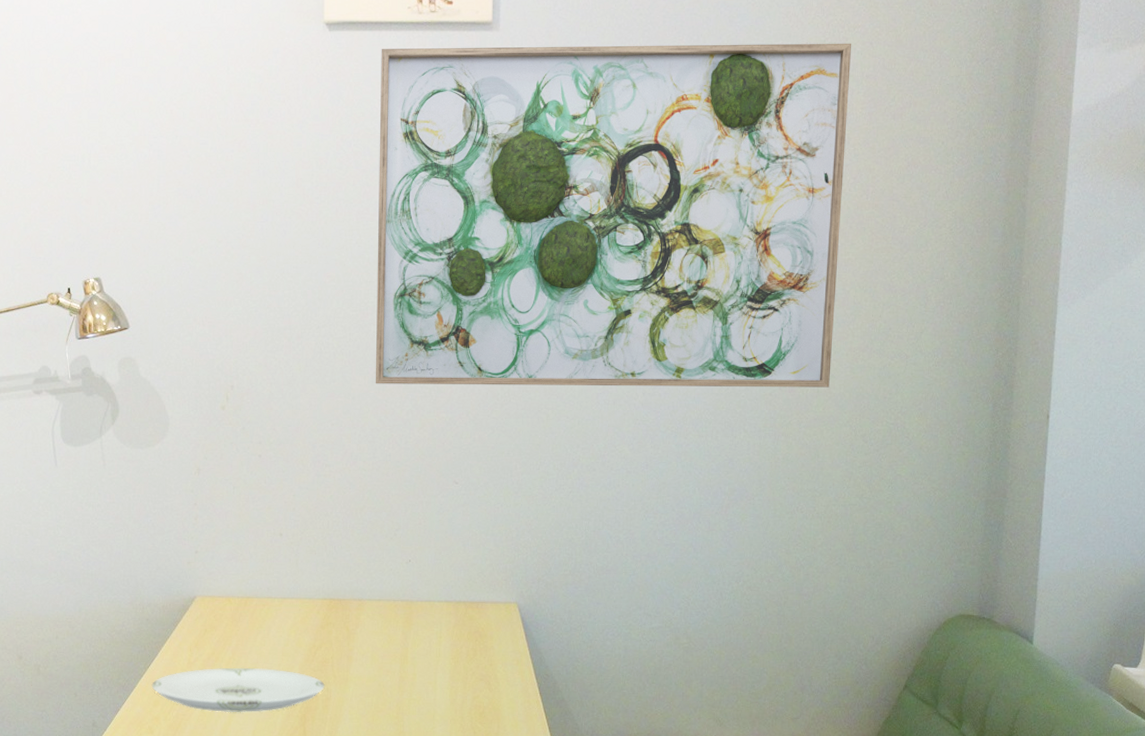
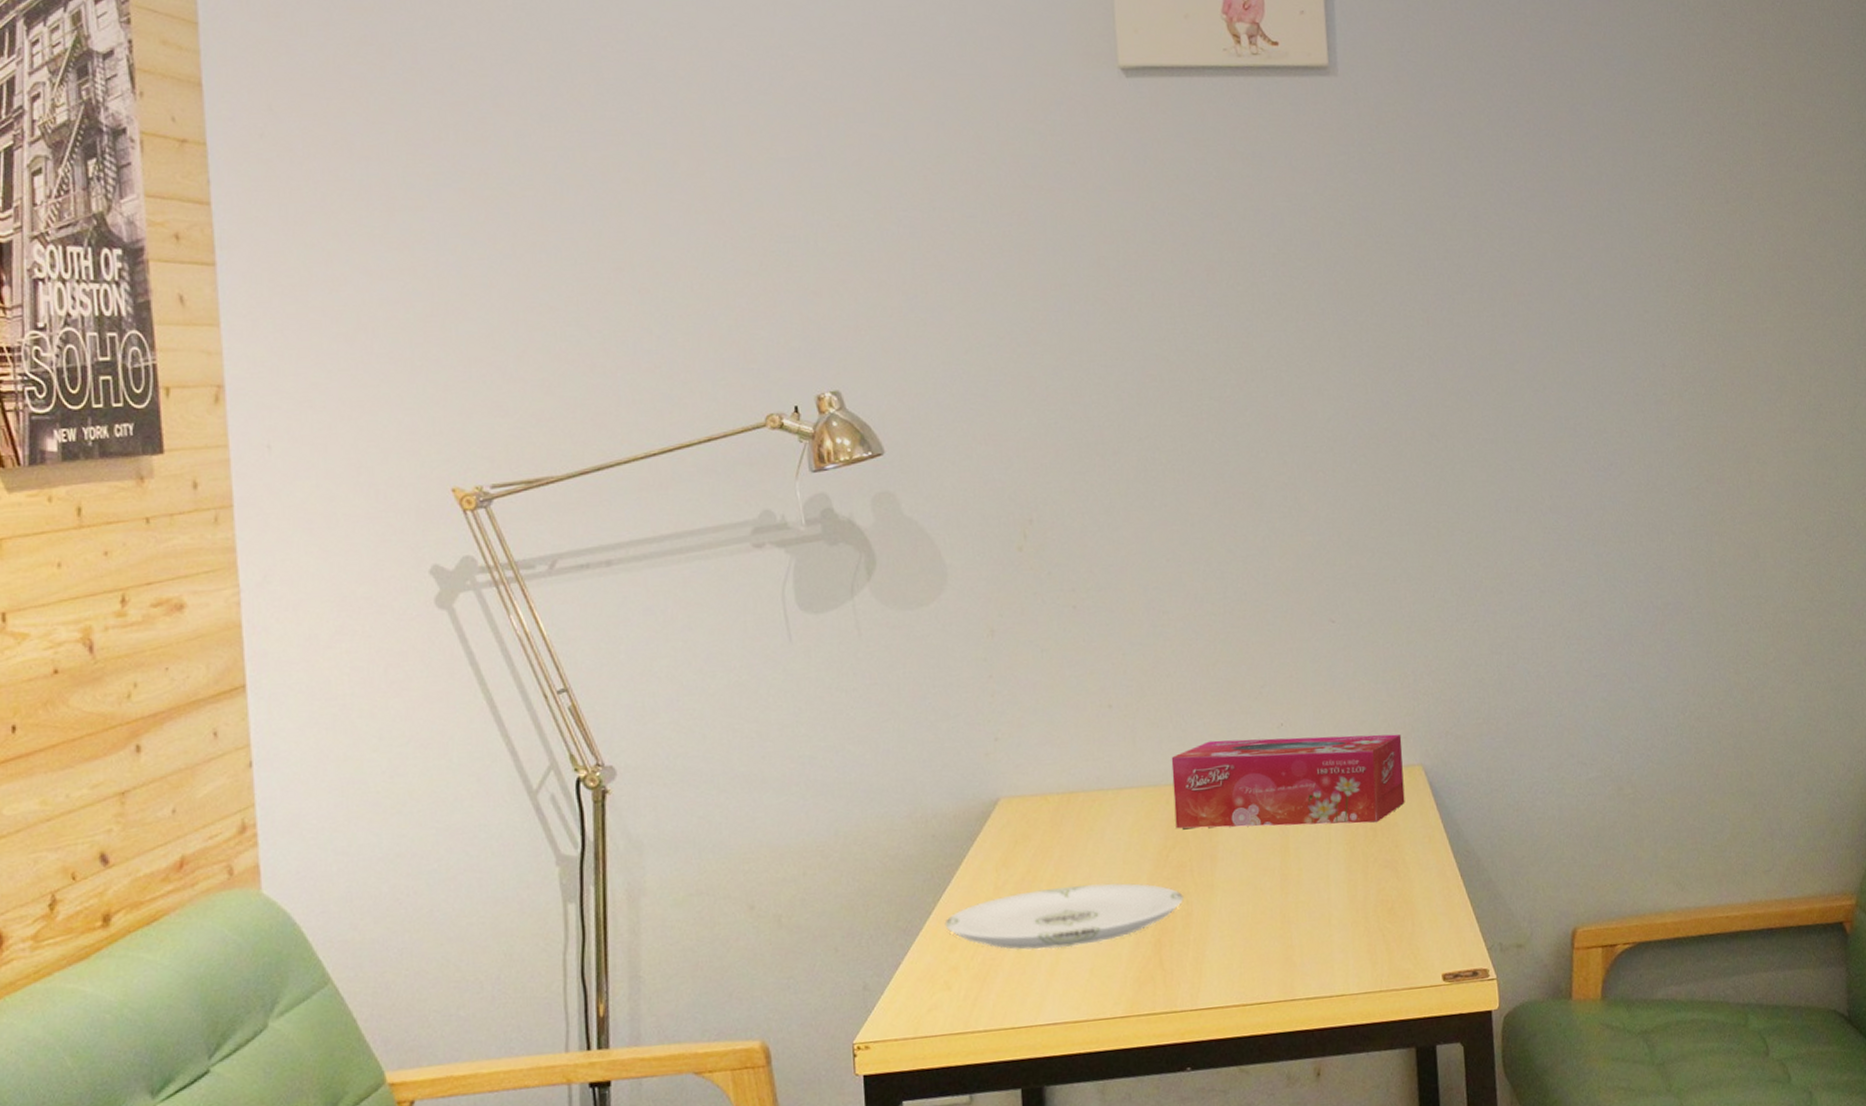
tissue box: none [323,568,503,645] -> present [1171,734,1405,829]
wall art: present [375,43,852,388] -> none [1194,87,1762,506]

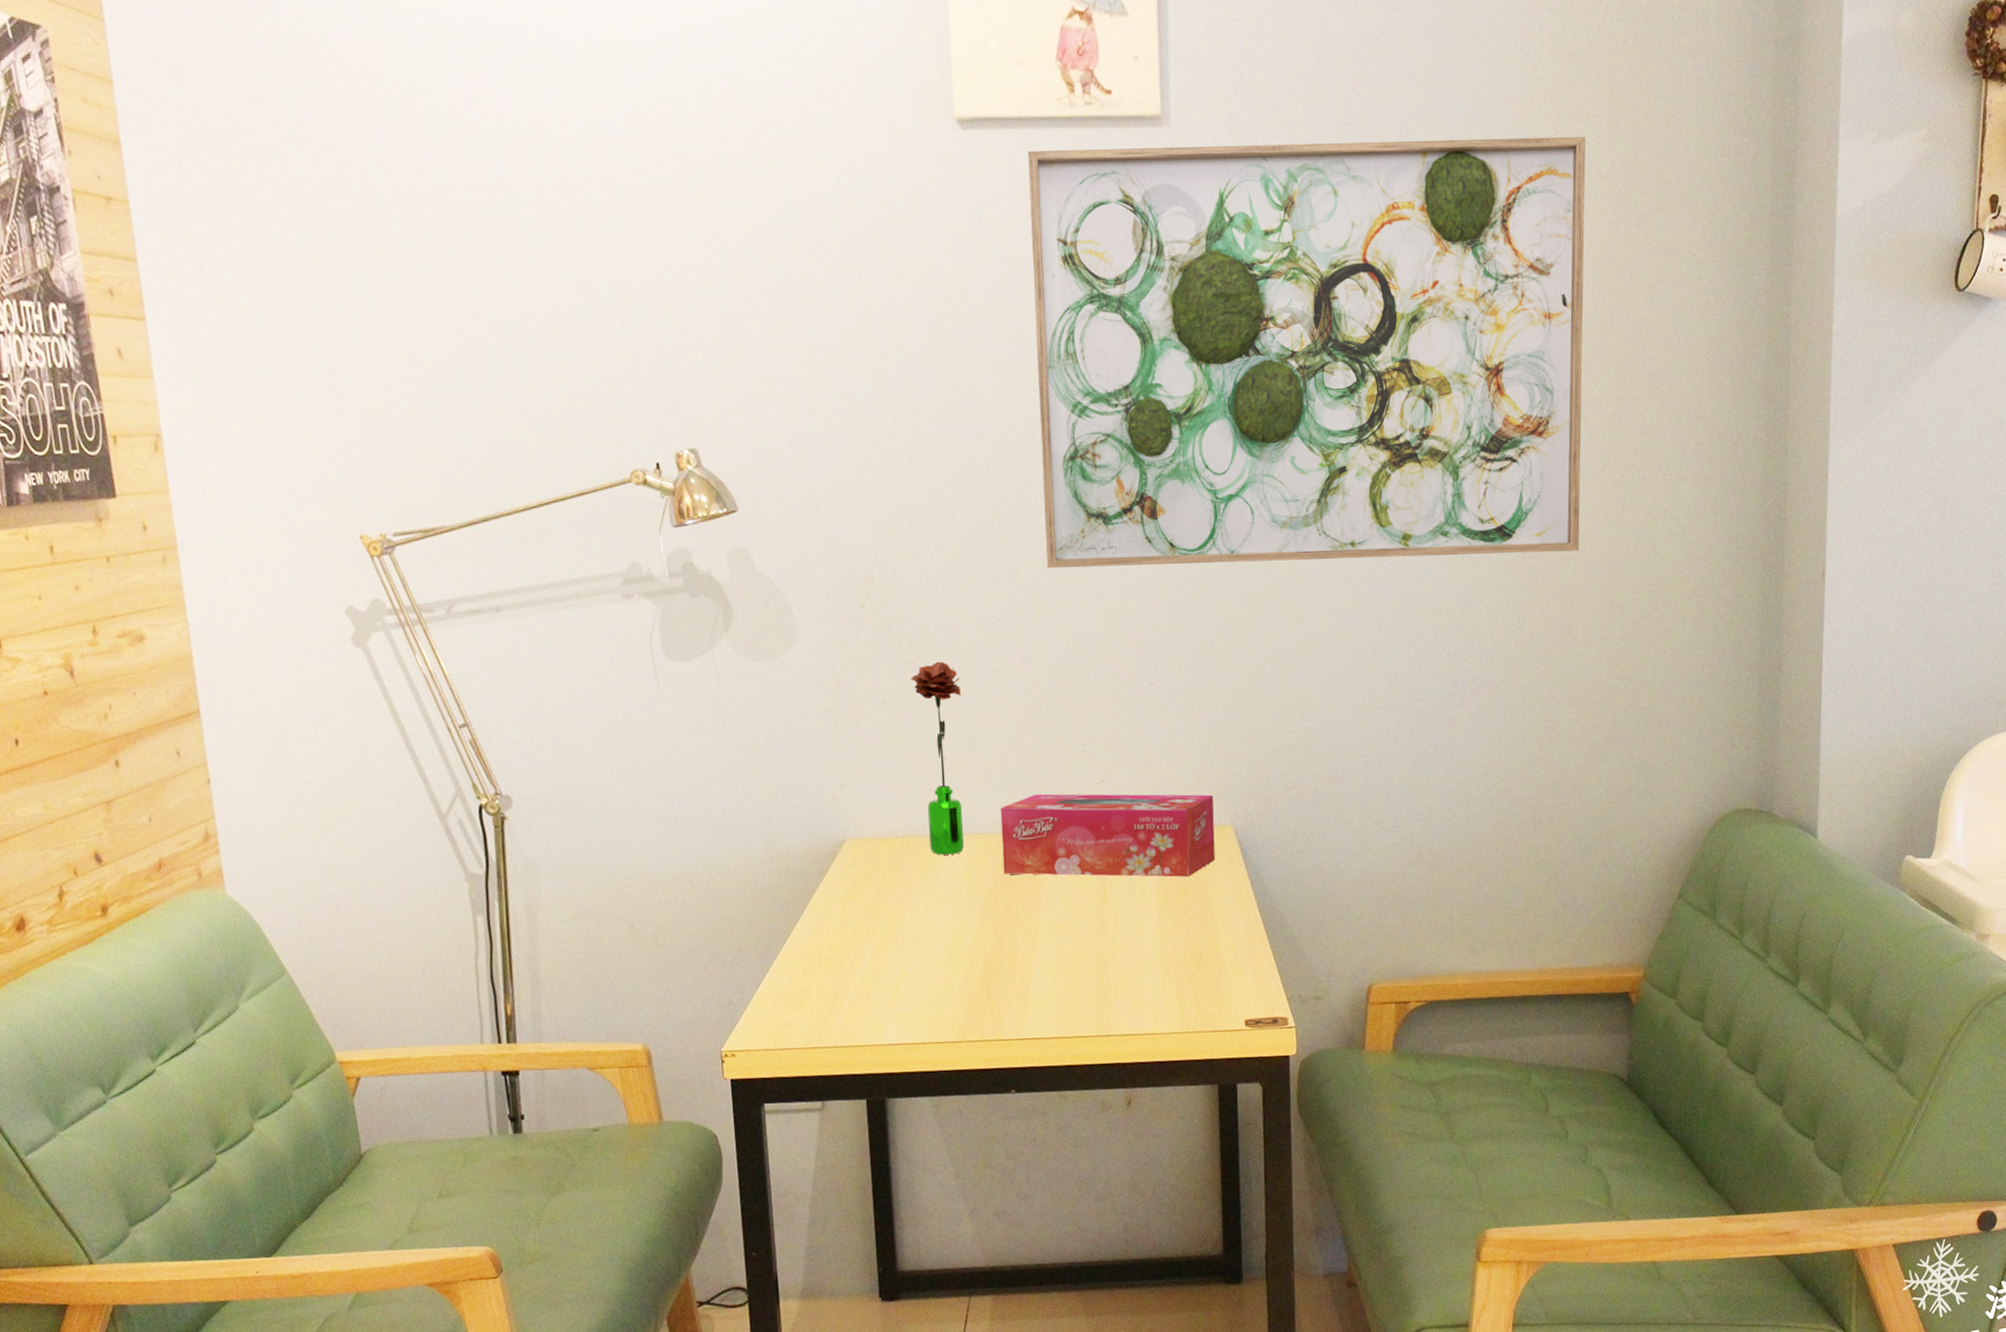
plate: present [944,882,1185,950] -> none [798,921,1011,978]
flower: none [1072,604,1133,811] -> present [910,661,965,855]
wall art: none [1194,87,1762,506] -> present [1027,136,1586,569]

